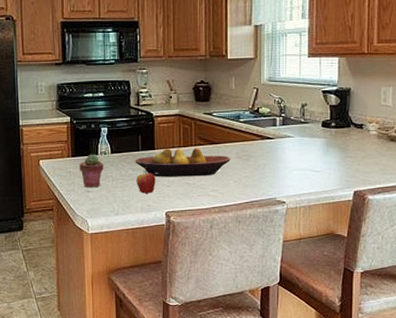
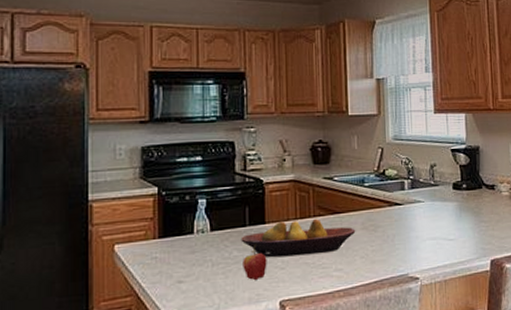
potted succulent: present [80,154,104,188] -> none [169,233,201,277]

